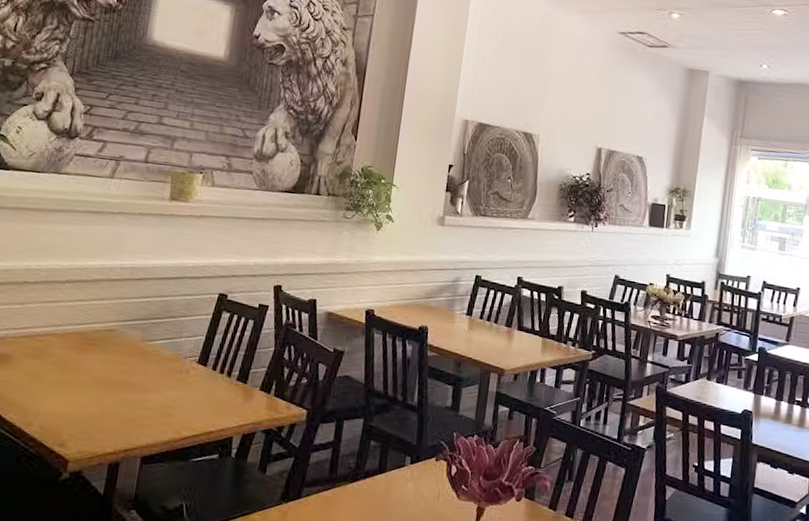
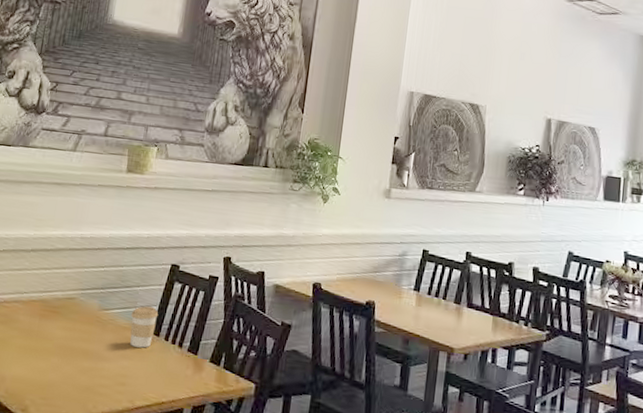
coffee cup: none [175,336,206,378] -> present [130,306,159,348]

